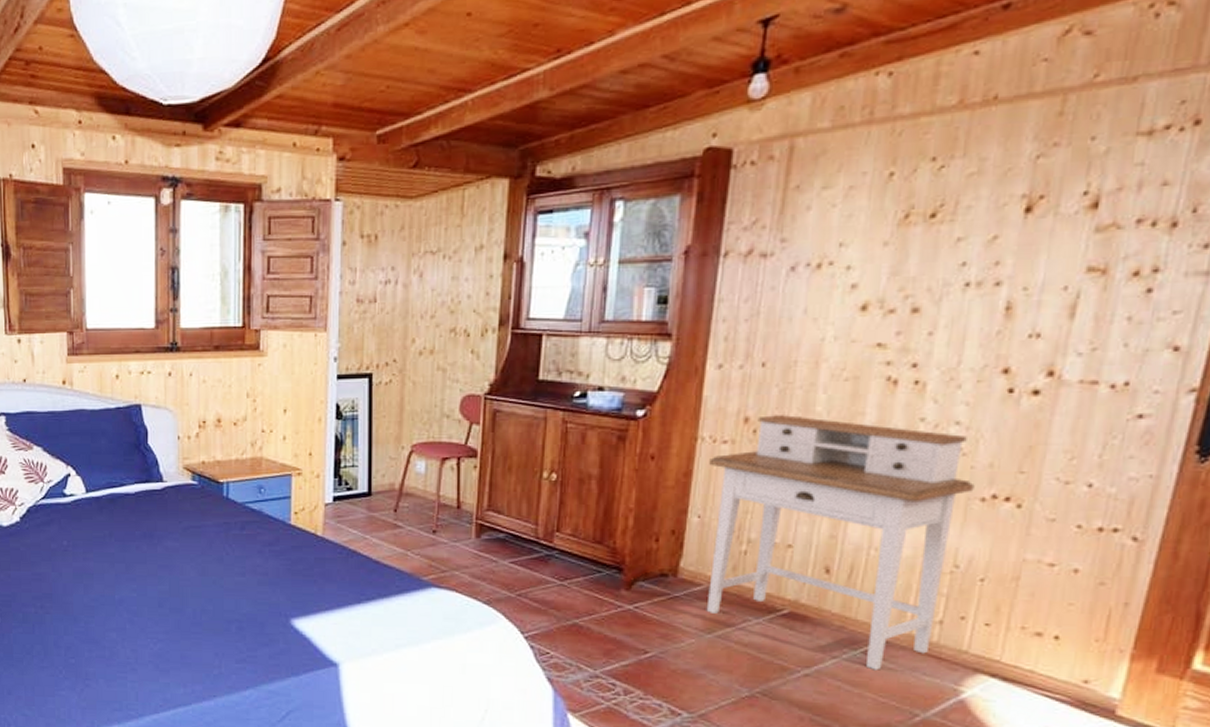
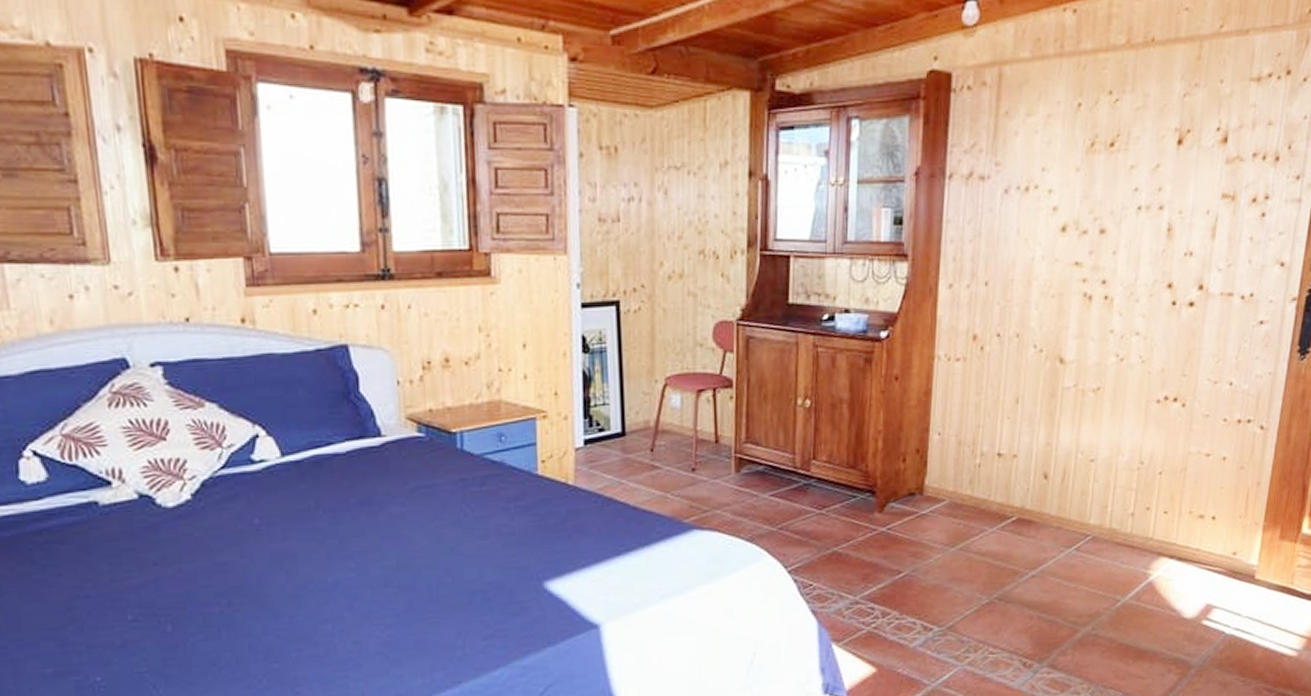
desk: present [706,415,975,671] -> none [946,331,1152,565]

